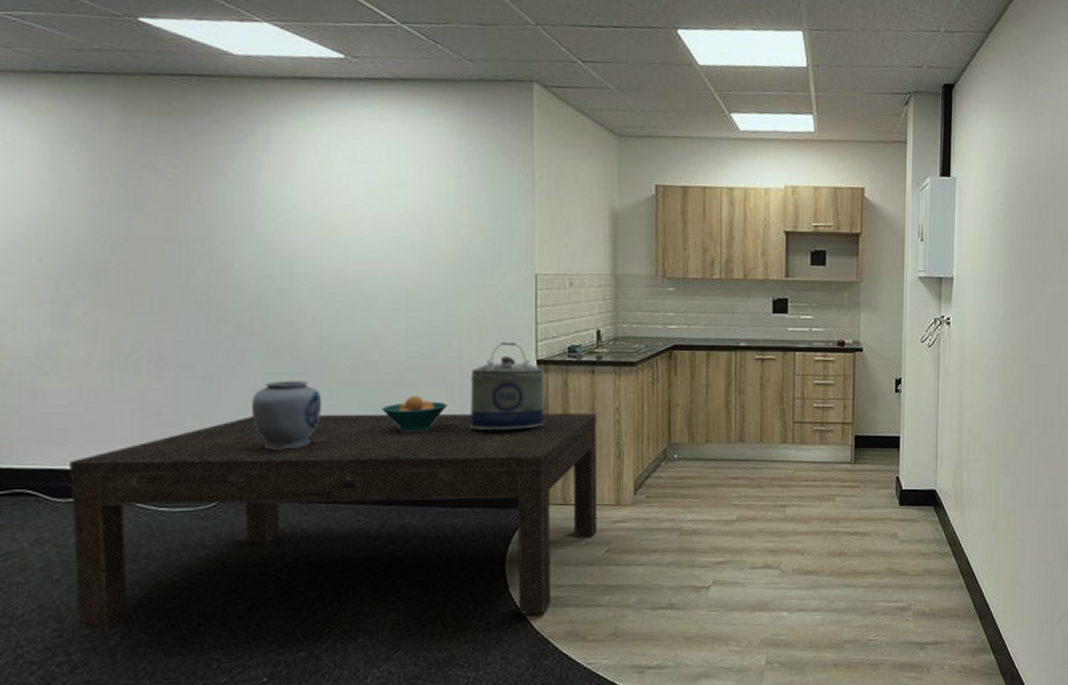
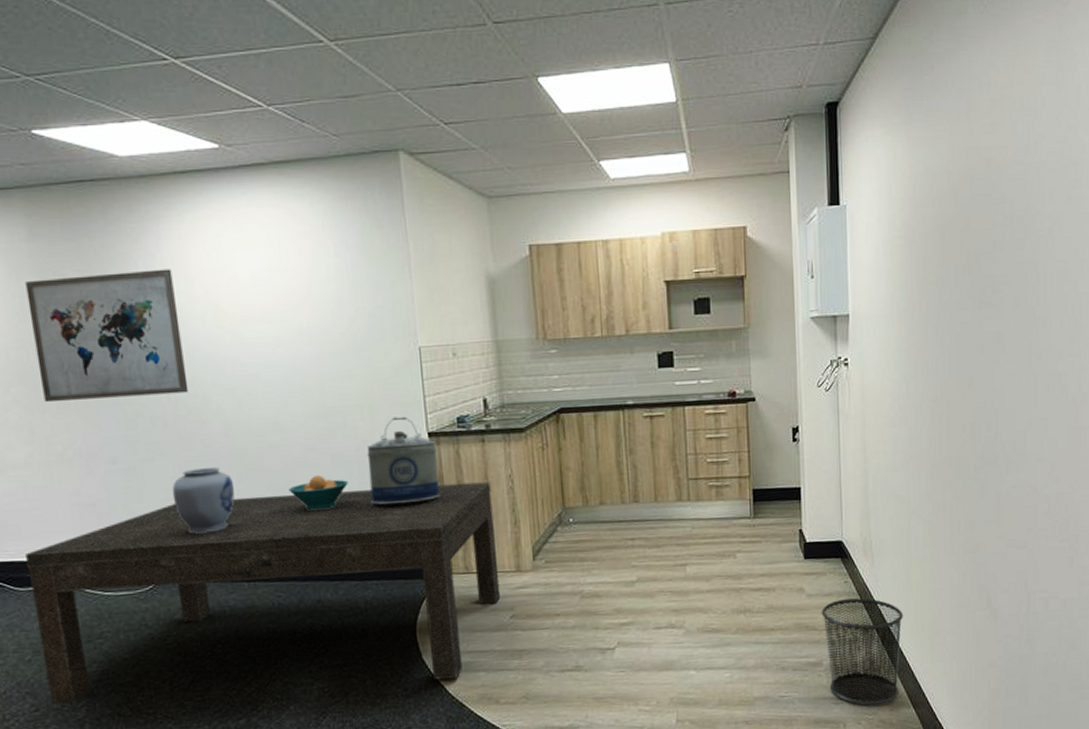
wall art: none [110,170,283,302] -> present [25,269,189,402]
waste bin: none [912,545,988,652] -> present [821,598,903,706]

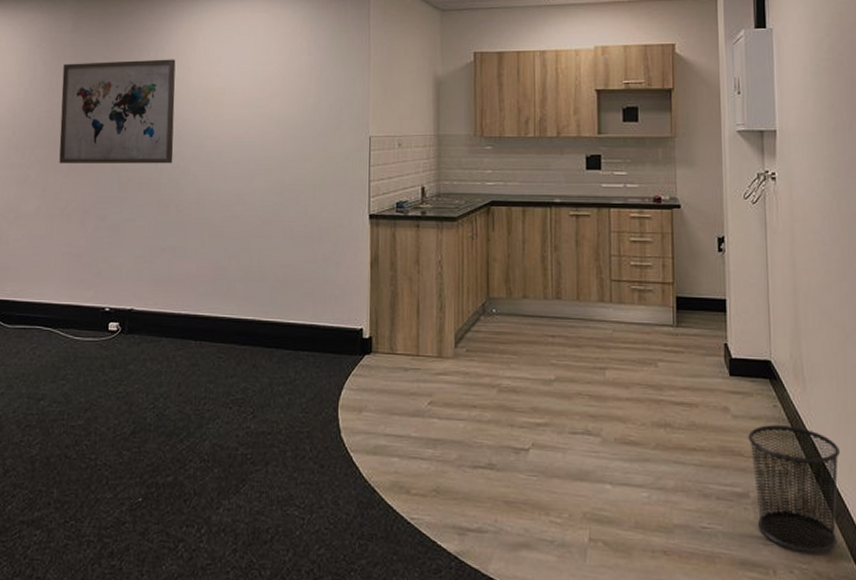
dining table: present [26,481,501,705] -> none [12,260,421,461]
vase: present [172,466,235,534] -> none [145,230,197,290]
fruit bowl: present [288,475,348,510] -> none [242,246,294,278]
water jug: present [367,416,440,504] -> none [312,198,375,279]

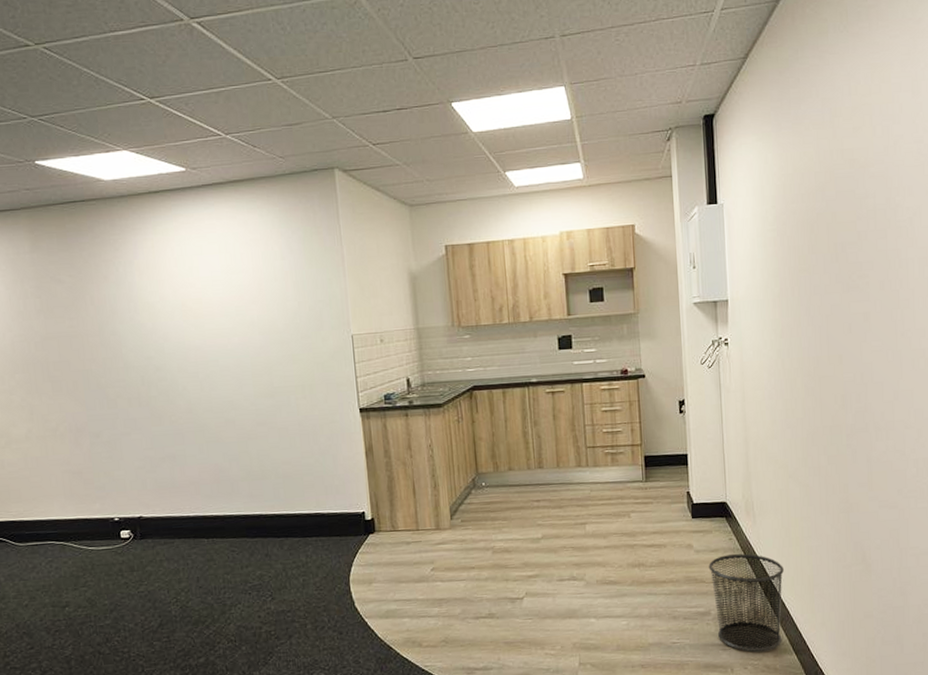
wall art: present [59,59,176,164] -> none [28,273,159,386]

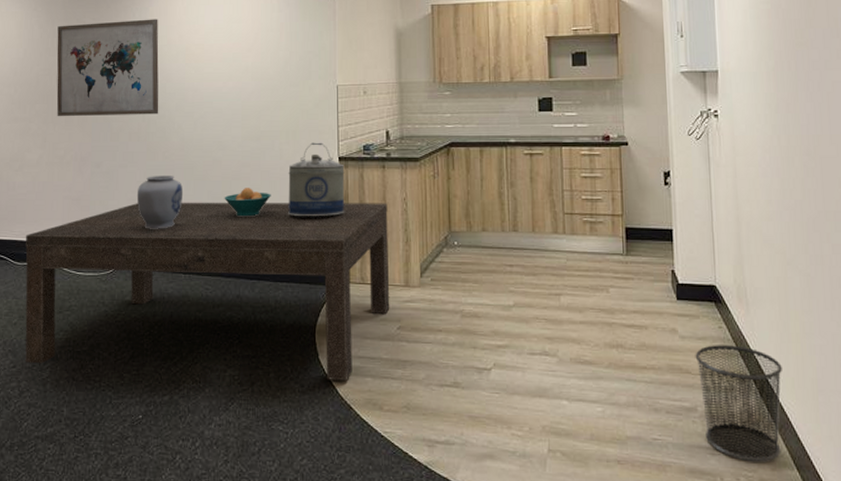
dining table: none [25,450,423,644] -> present [25,202,390,381]
wall art: none [28,273,159,386] -> present [56,19,159,116]
vase: none [145,439,197,497] -> present [136,174,184,229]
fruit bowl: none [241,446,292,476] -> present [224,188,271,217]
water jug: none [307,395,370,471] -> present [288,142,345,216]

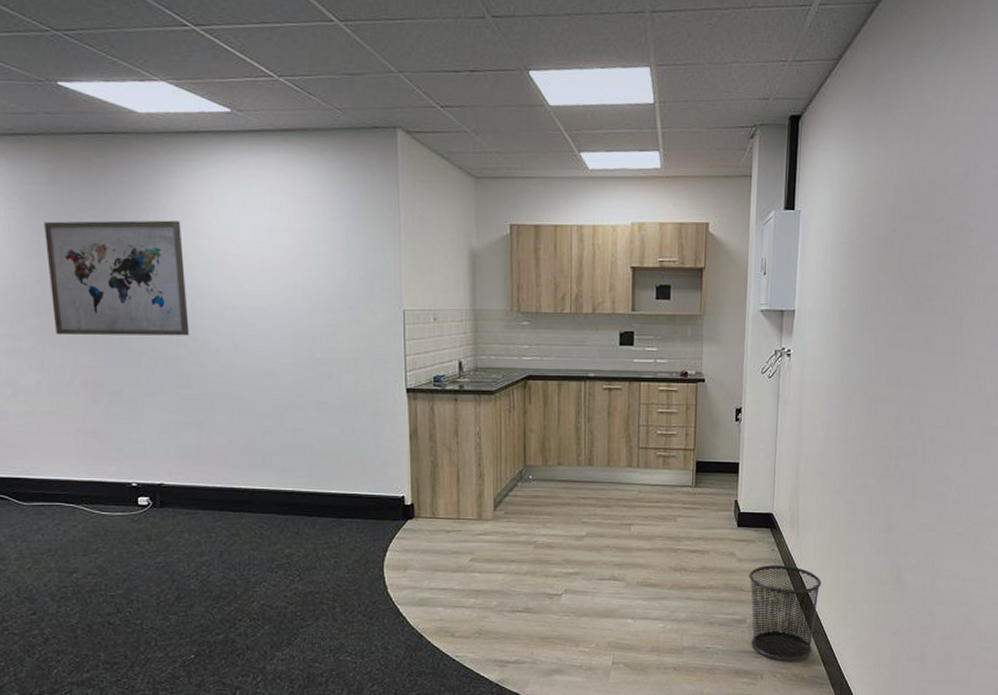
dining table: present [25,202,390,381] -> none [31,435,462,612]
vase: present [136,174,184,229] -> none [169,405,227,465]
fruit bowl: present [224,188,271,217] -> none [276,420,331,451]
water jug: present [288,142,345,216] -> none [349,372,414,450]

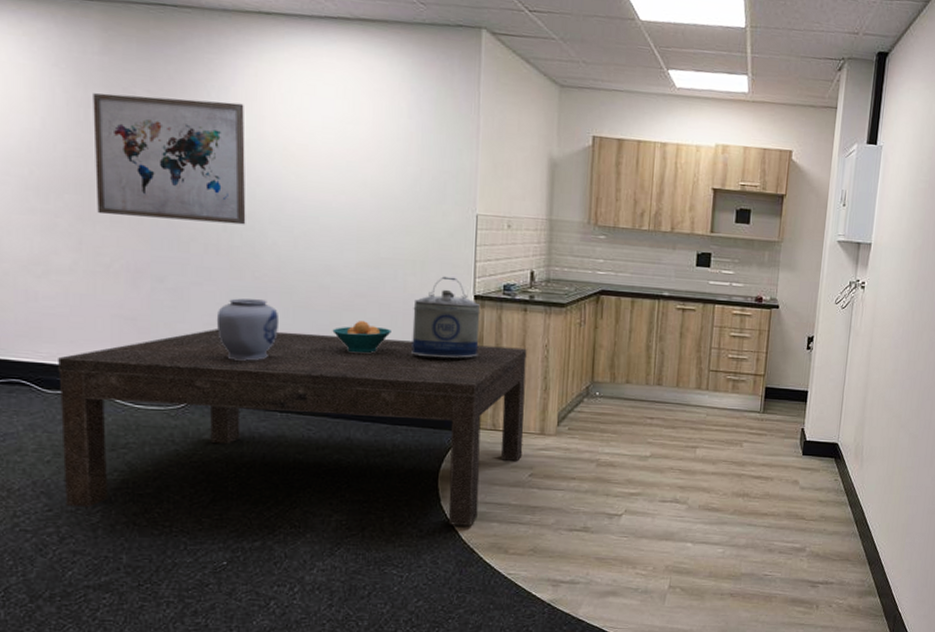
dining table: none [31,435,462,612] -> present [58,329,527,526]
vase: none [169,405,227,465] -> present [216,298,280,361]
fruit bowl: none [276,420,331,451] -> present [332,321,391,354]
water jug: none [349,372,414,450] -> present [411,276,481,358]
waste bin: present [749,565,821,661] -> none [809,495,882,592]

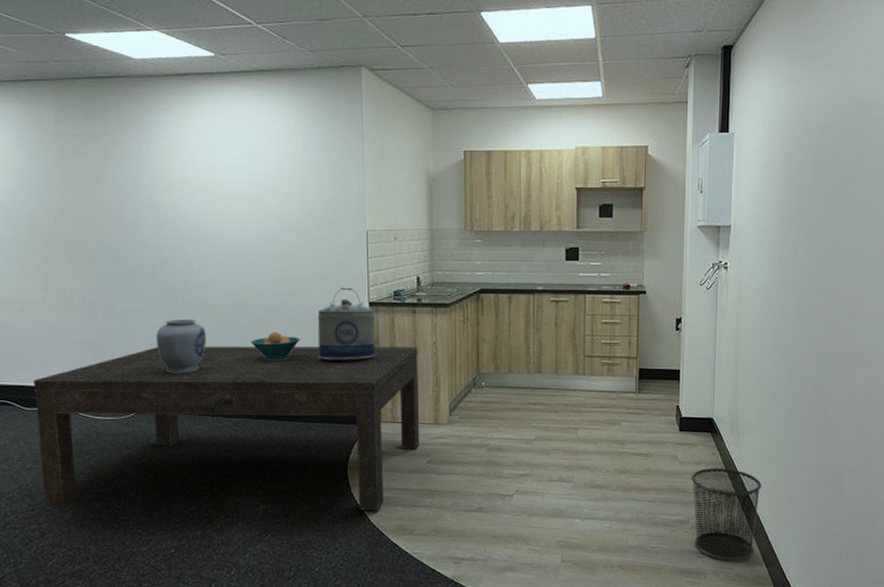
wall art: present [93,93,246,225] -> none [51,153,176,256]
waste bin: none [809,495,882,592] -> present [691,468,761,561]

